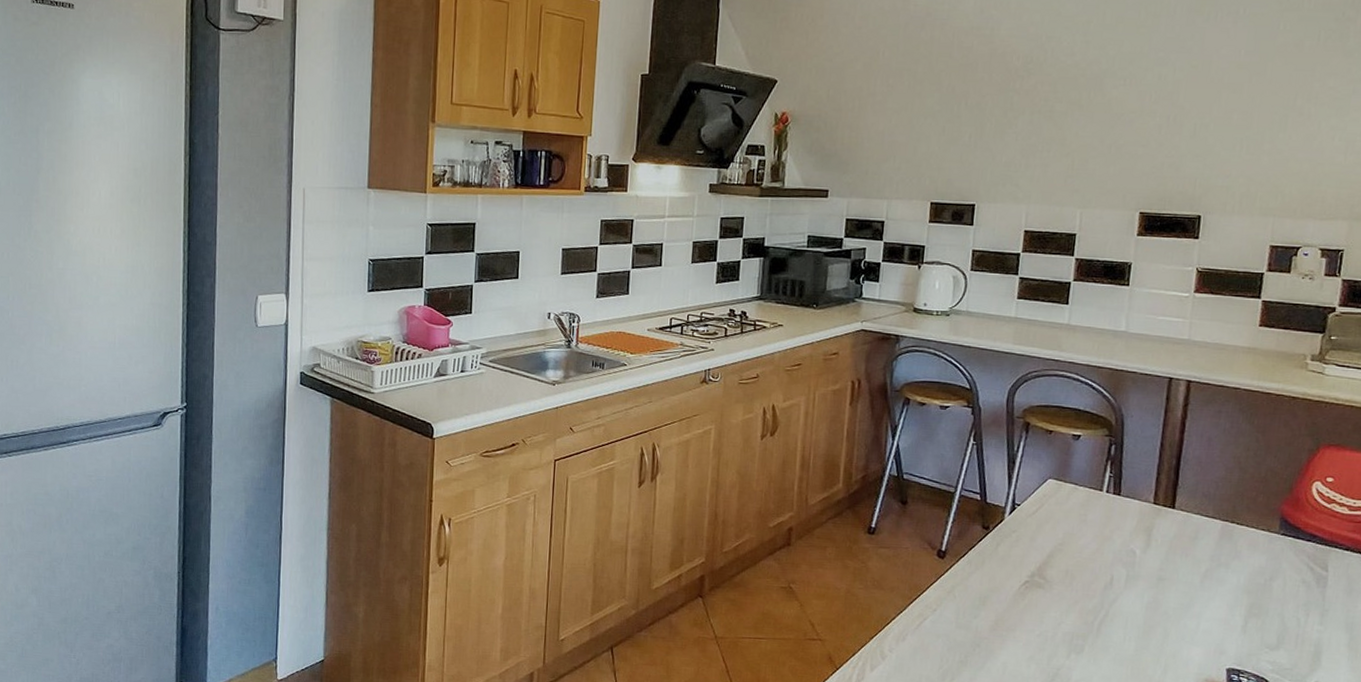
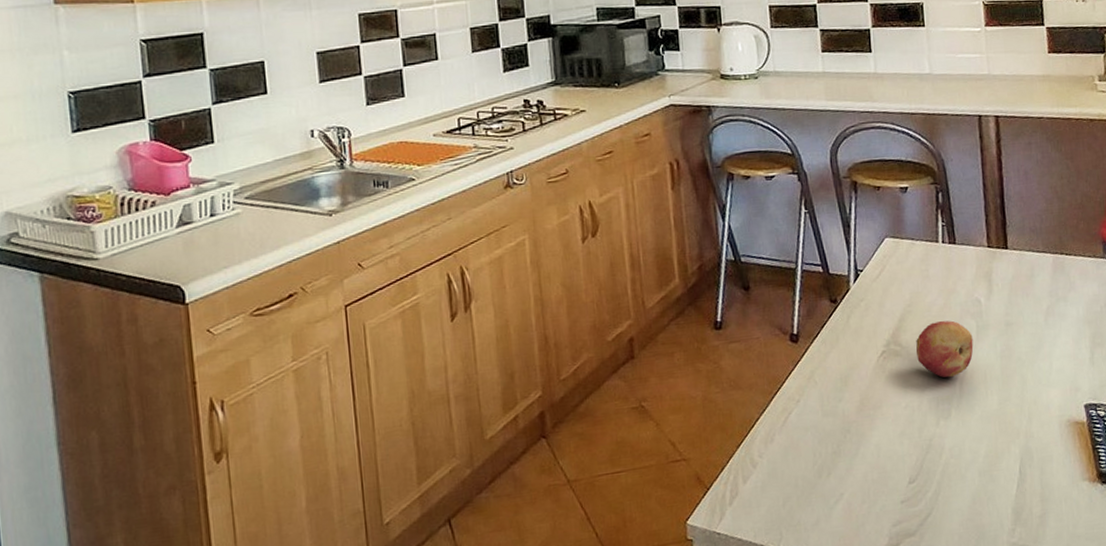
fruit: none [1059,563,1121,618] -> present [916,320,974,378]

